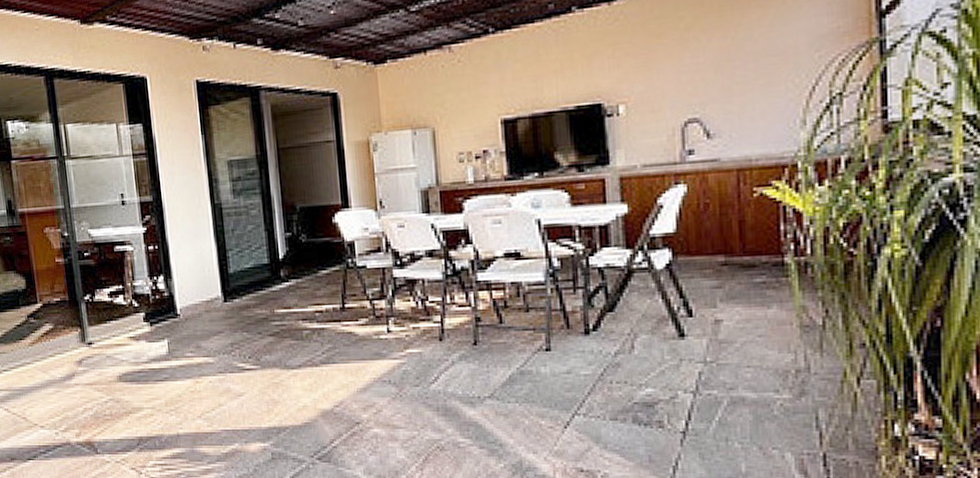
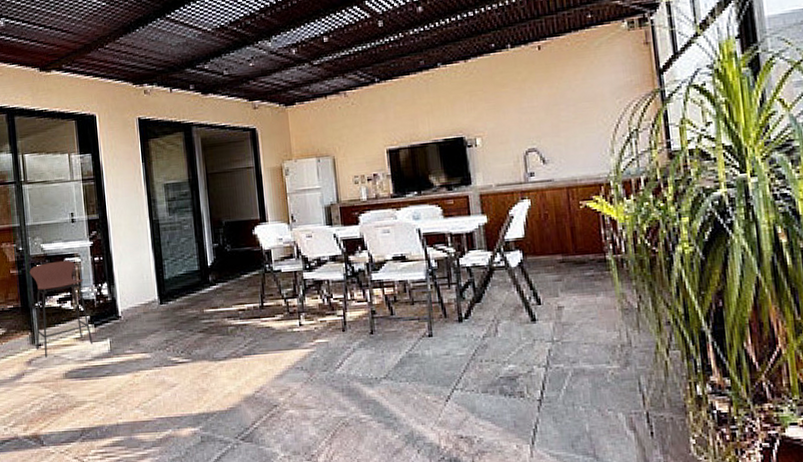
bar stool: none [76,248,150,358] -> present [29,260,94,358]

